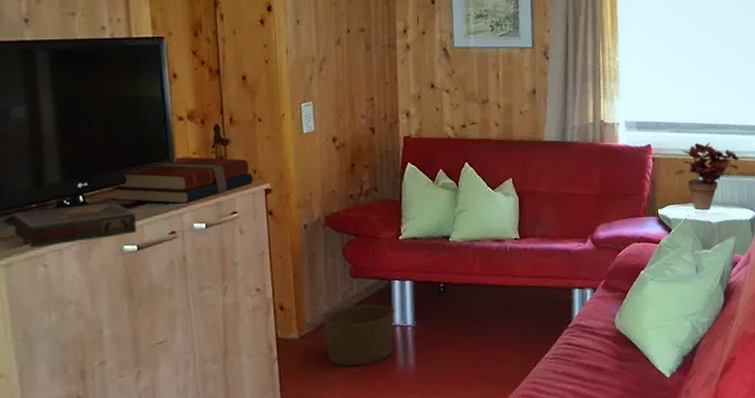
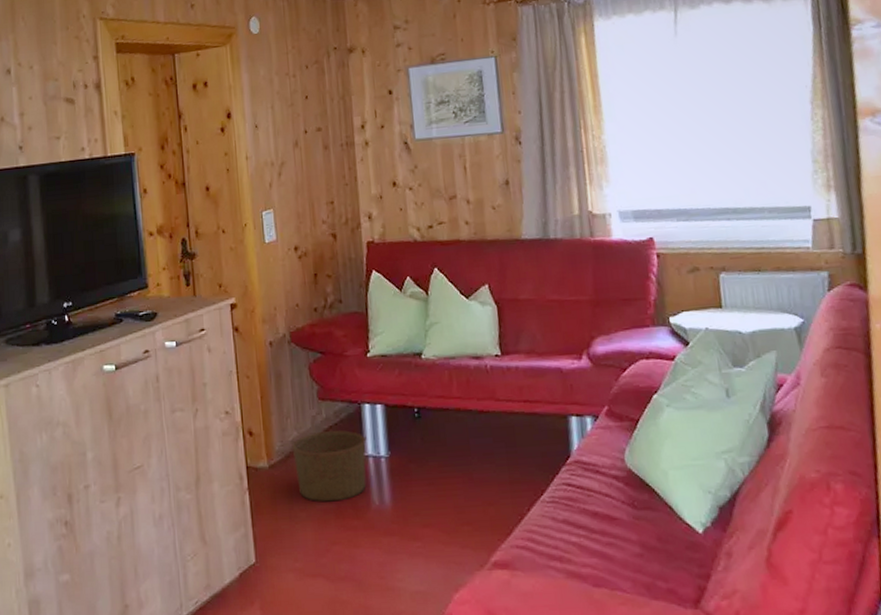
game console: present [13,202,136,248] -> none [11,321,114,368]
books: present [112,157,253,205] -> none [92,272,219,322]
potted plant: present [682,143,739,210] -> none [695,231,773,317]

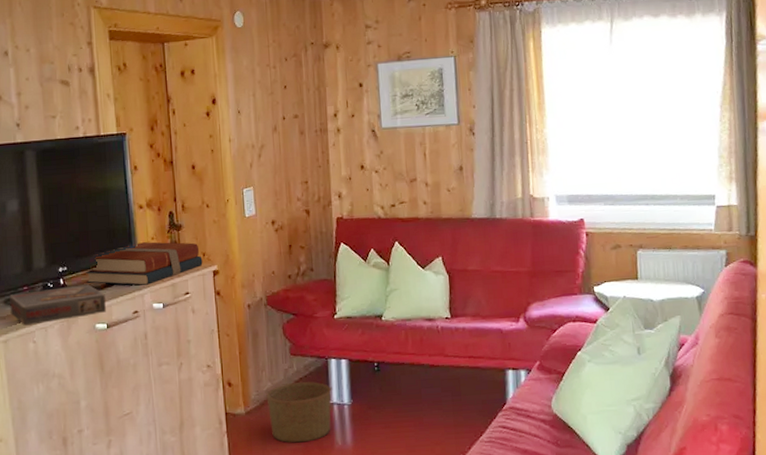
game console: none [11,321,114,368] -> present [9,284,106,326]
books: none [92,272,219,322] -> present [86,241,203,286]

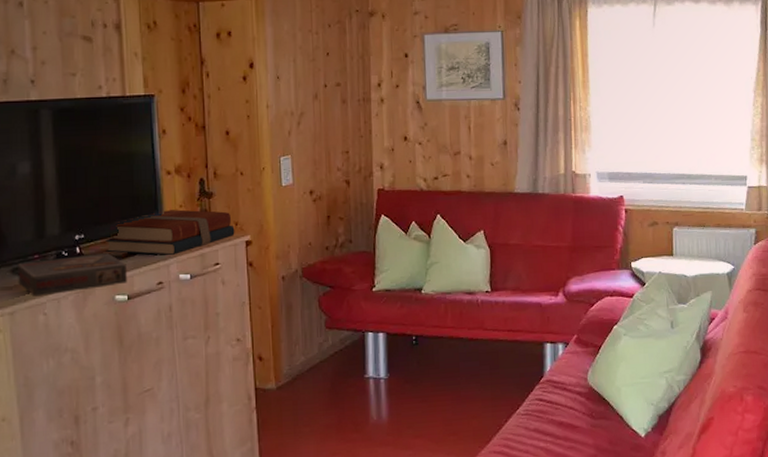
basket: present [265,382,332,443] -> none [297,355,368,419]

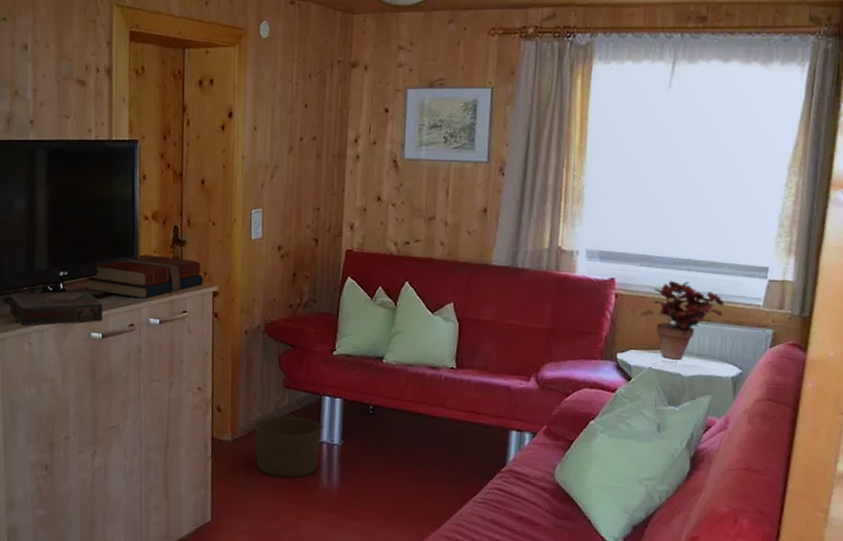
basket: none [297,355,368,419] -> present [253,416,323,478]
potted plant: none [656,193,715,263] -> present [653,281,725,360]

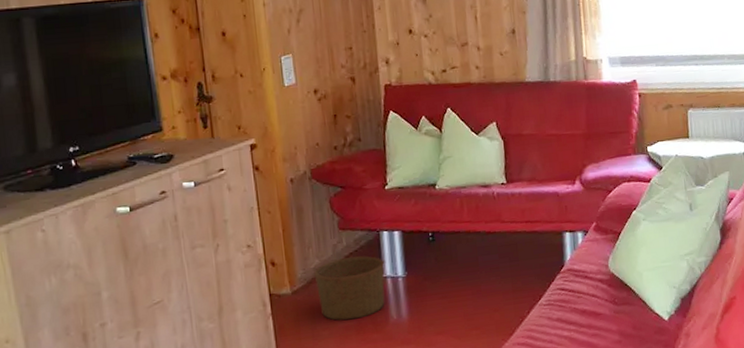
game console: present [9,291,103,327] -> none [10,164,128,213]
books: present [85,255,204,300] -> none [102,115,238,164]
potted plant: present [653,281,725,360] -> none [669,75,730,145]

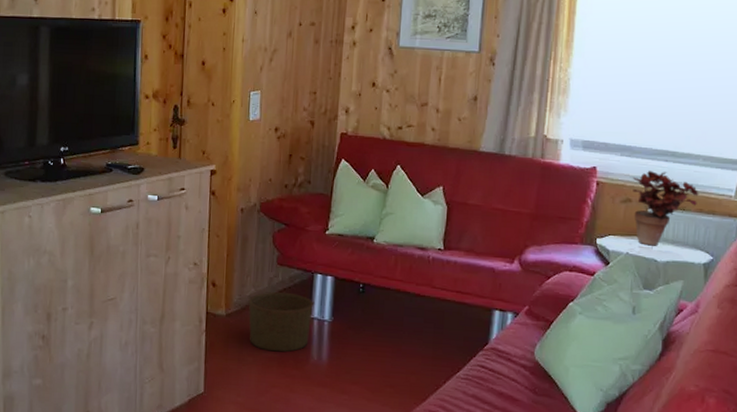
potted plant: none [669,75,730,145] -> present [632,171,699,246]

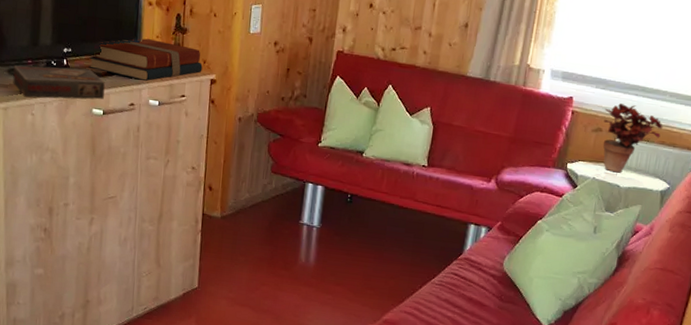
game console: none [10,166,103,200] -> present [13,65,105,100]
books: none [86,132,202,177] -> present [88,38,203,82]
basket: present [247,292,315,352] -> none [242,197,305,254]

